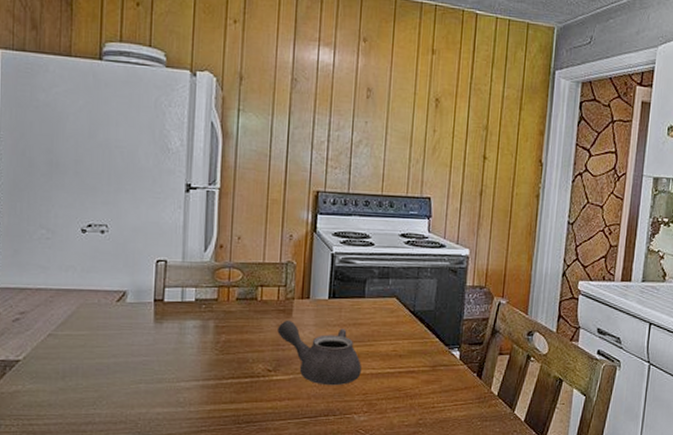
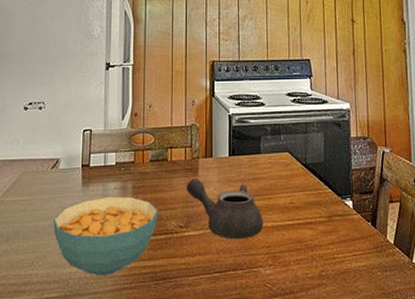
cereal bowl: none [119,335,244,418] -> present [53,196,158,276]

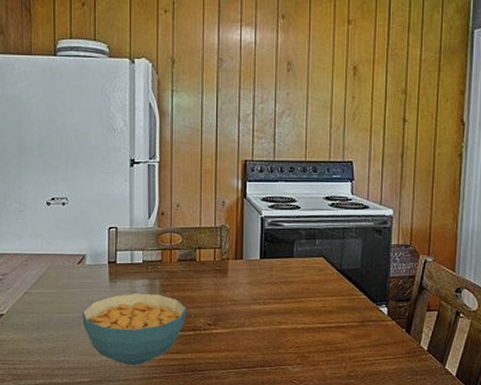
teapot: present [186,178,263,240] -> none [215,278,293,339]

